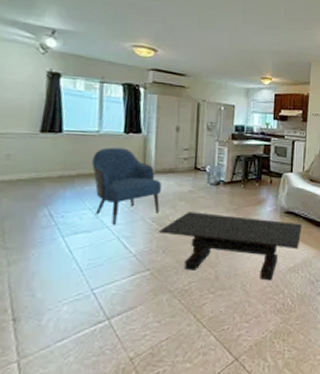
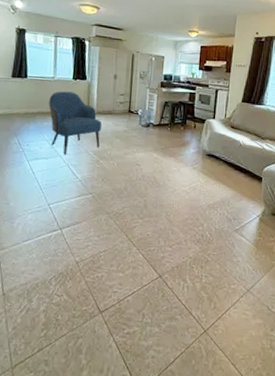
coffee table: present [159,212,302,281] -> none [99,148,223,214]

